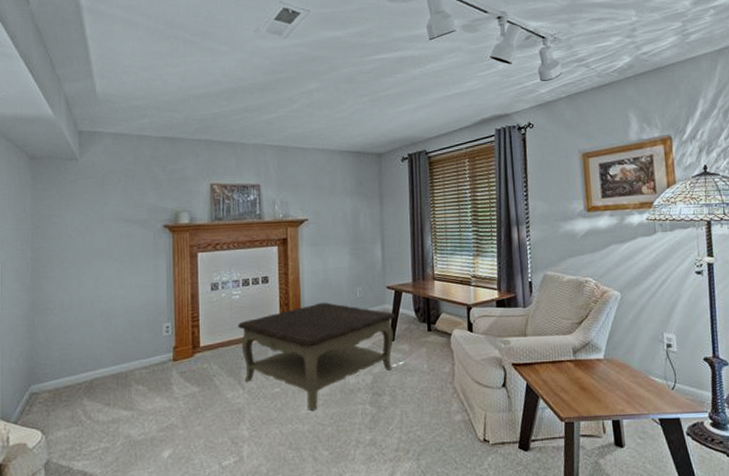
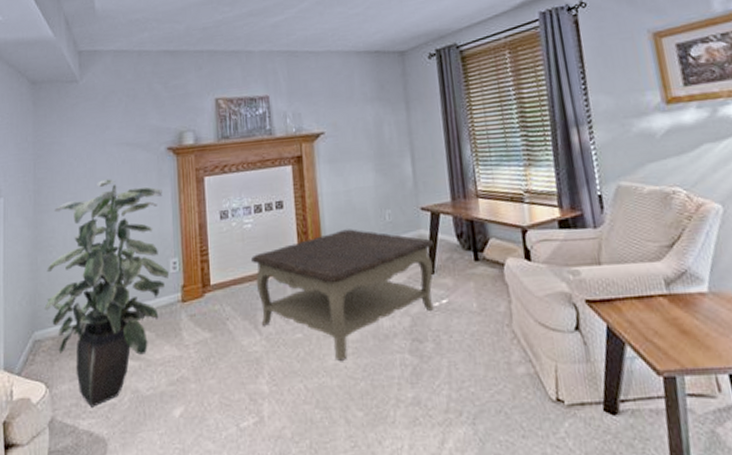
indoor plant: none [41,251,163,451] -> present [44,179,170,407]

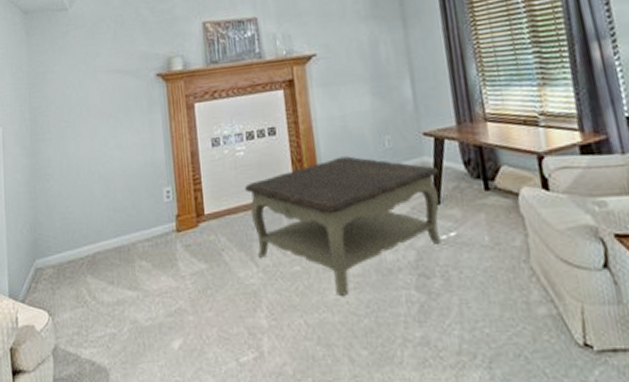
indoor plant: present [44,179,170,407] -> none [44,107,164,337]

